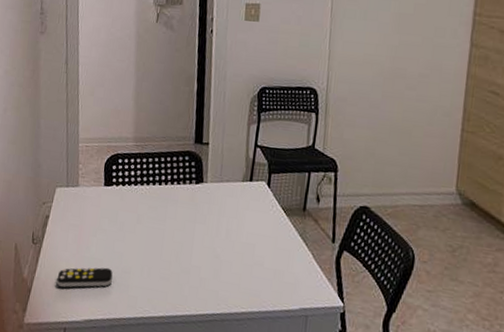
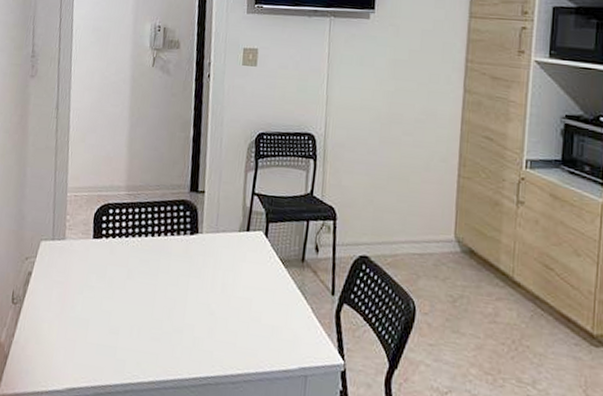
remote control: present [56,267,113,288] -> none [37,328,100,352]

